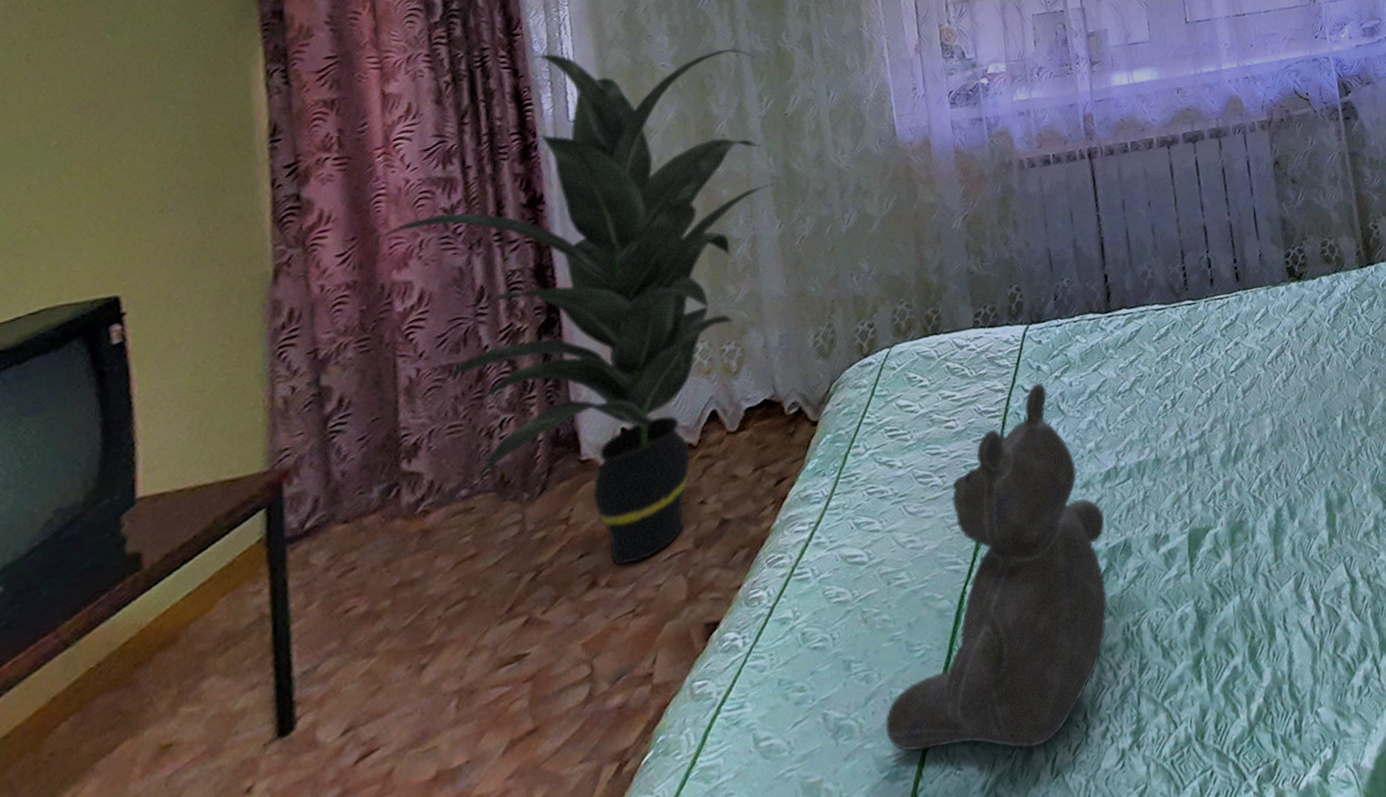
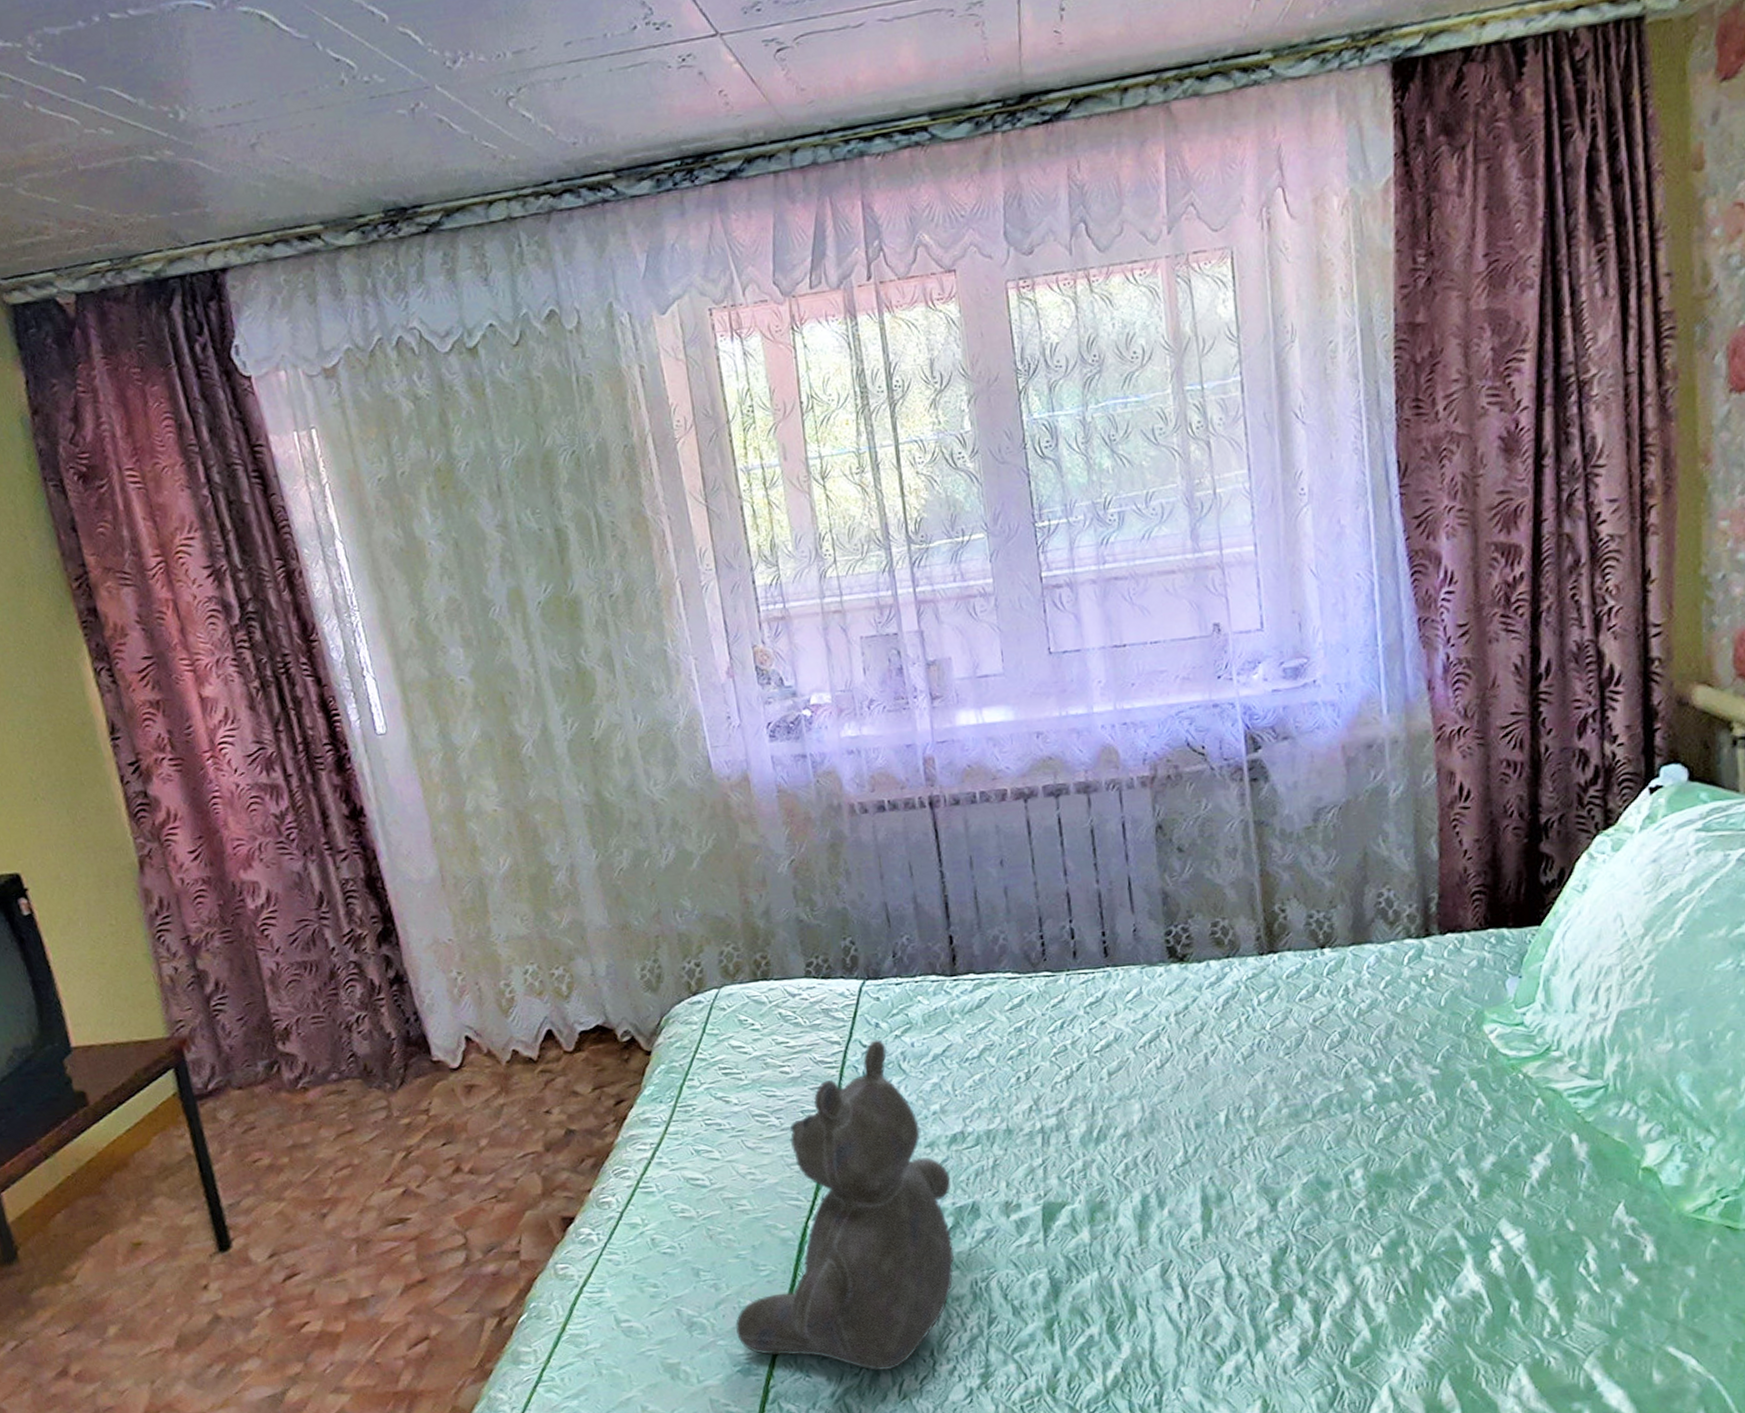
indoor plant: present [371,48,773,565] -> none [216,662,585,1156]

